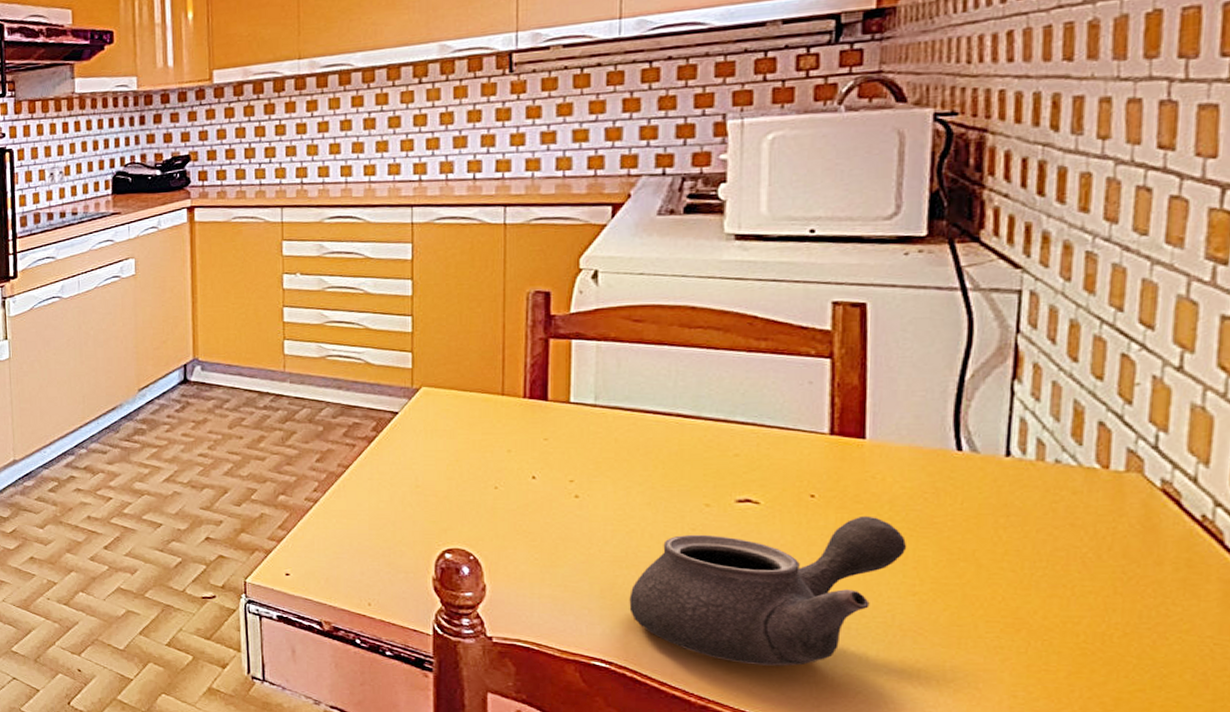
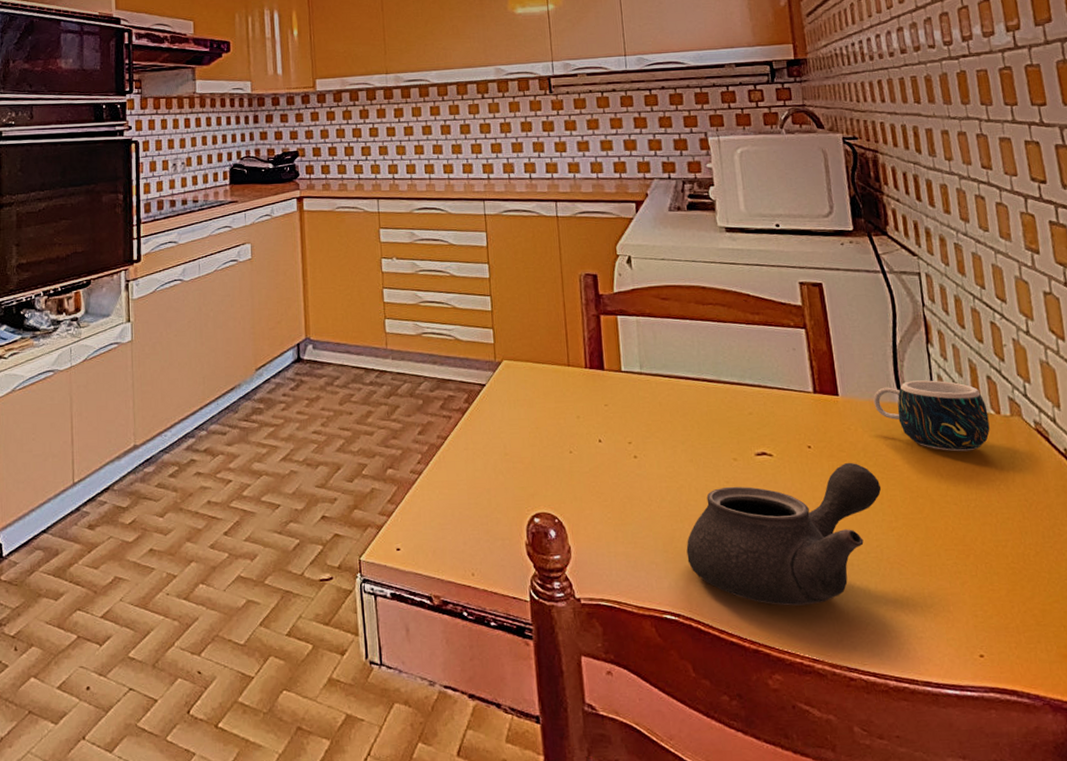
mug: none [916,424,1090,511] -> present [873,380,990,452]

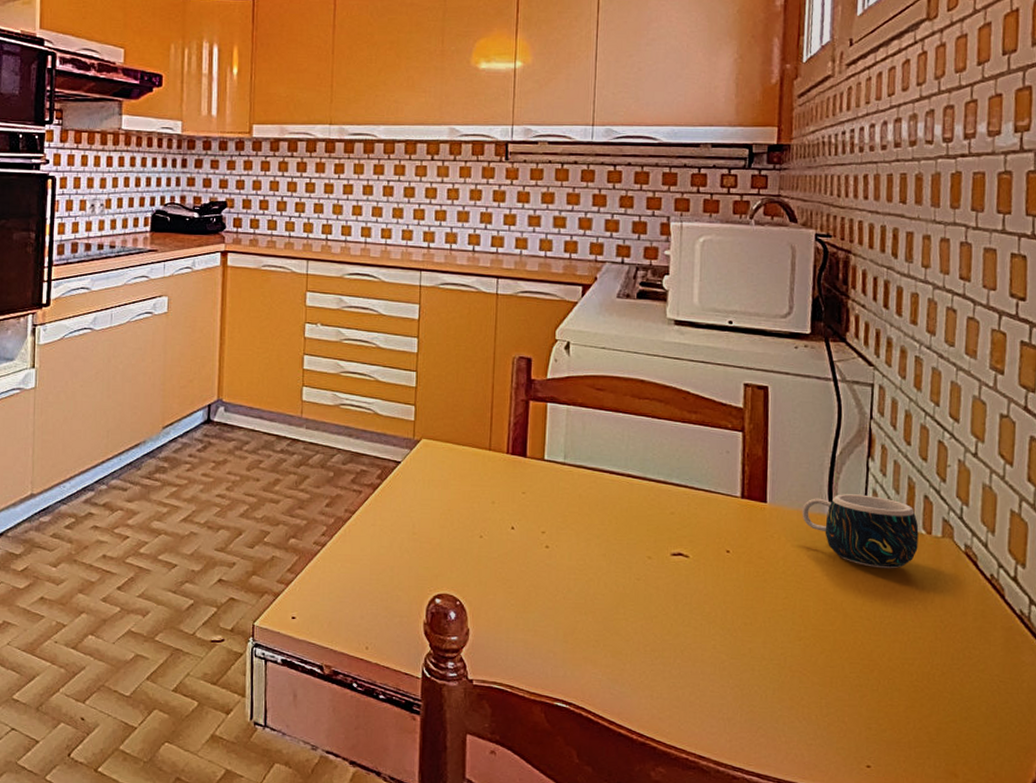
teapot: present [686,462,882,606] -> none [586,570,796,705]

